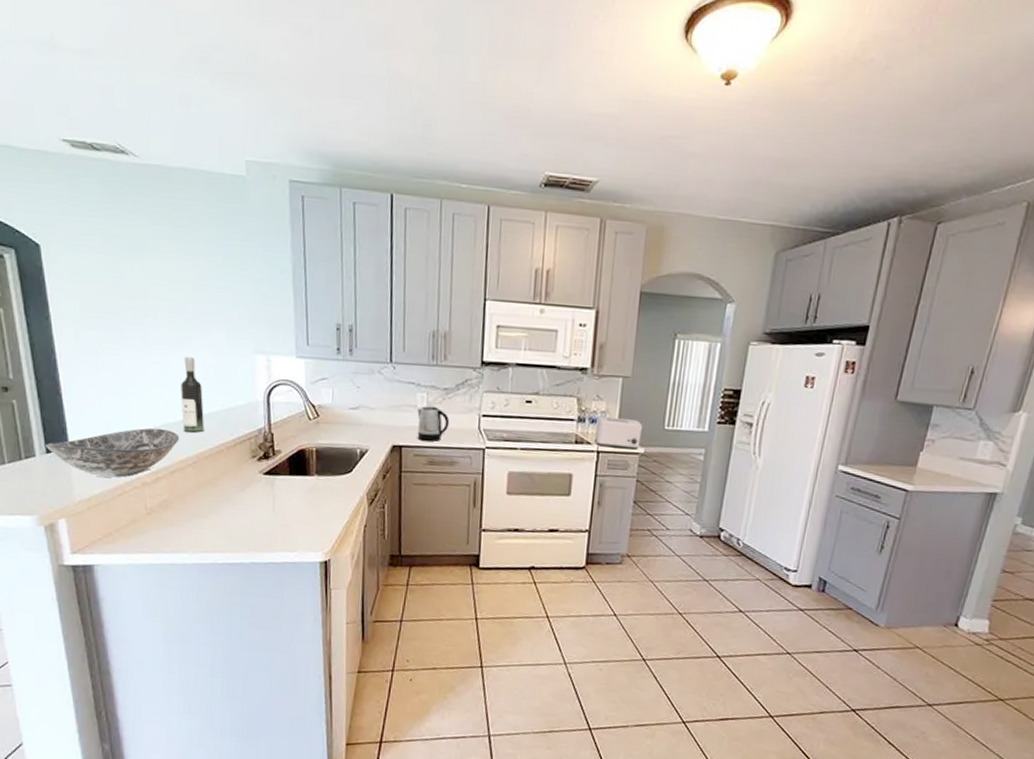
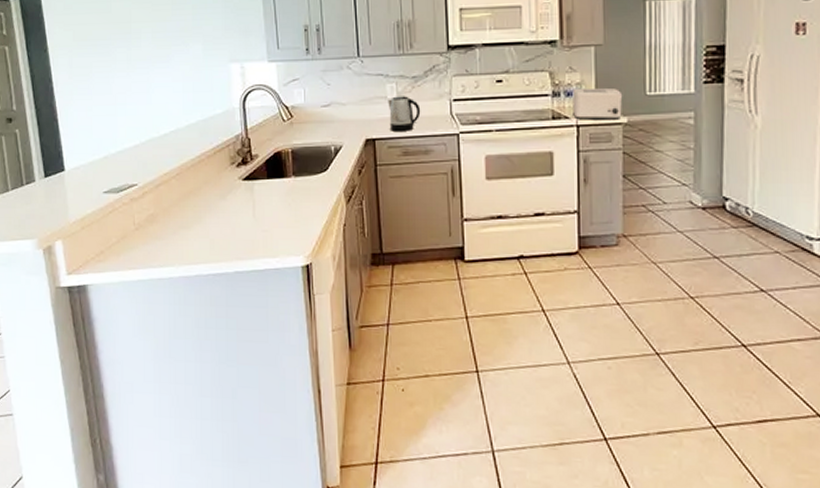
bowl: present [45,428,180,478] -> none [43,143,164,196]
bottle: present [181,357,205,434] -> none [163,73,186,146]

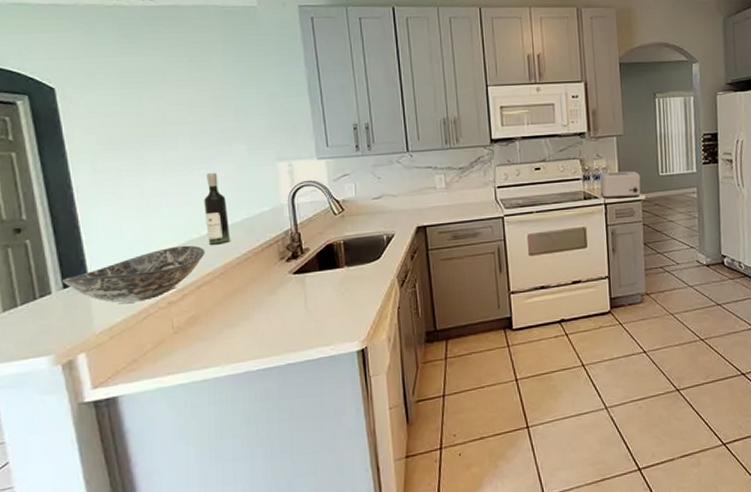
bowl: none [43,143,164,196] -> present [61,245,206,304]
bottle: none [163,73,186,146] -> present [204,173,231,246]
kettle: present [388,96,421,131] -> none [437,185,468,218]

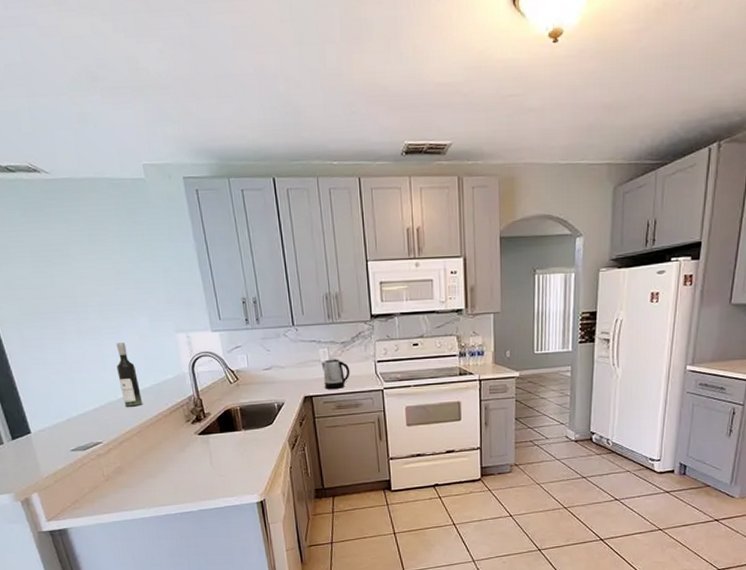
bowl: present [61,245,206,304] -> none [9,406,123,454]
kettle: none [437,185,468,218] -> present [321,359,350,389]
toaster: present [600,171,641,199] -> none [476,348,516,375]

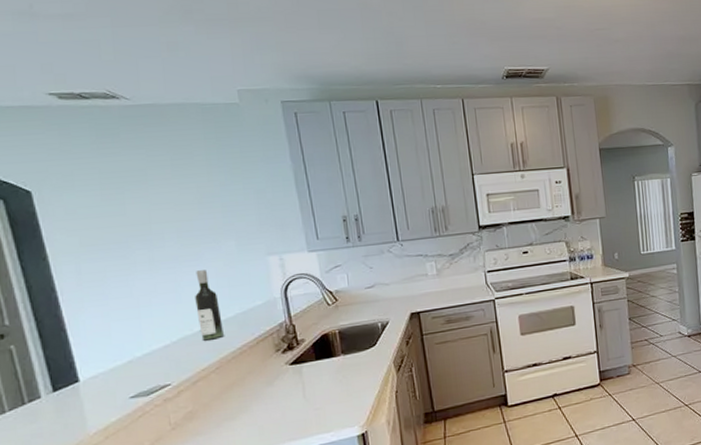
kettle: present [321,359,350,389] -> none [428,271,460,304]

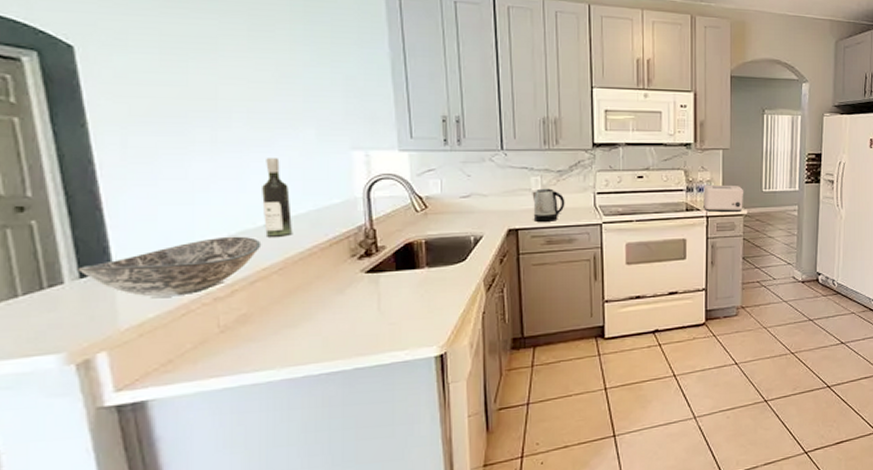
bowl: none [50,342,200,404] -> present [77,236,262,297]
kettle: none [428,271,460,304] -> present [532,188,565,222]
toaster: none [585,251,624,279] -> present [703,184,744,212]

